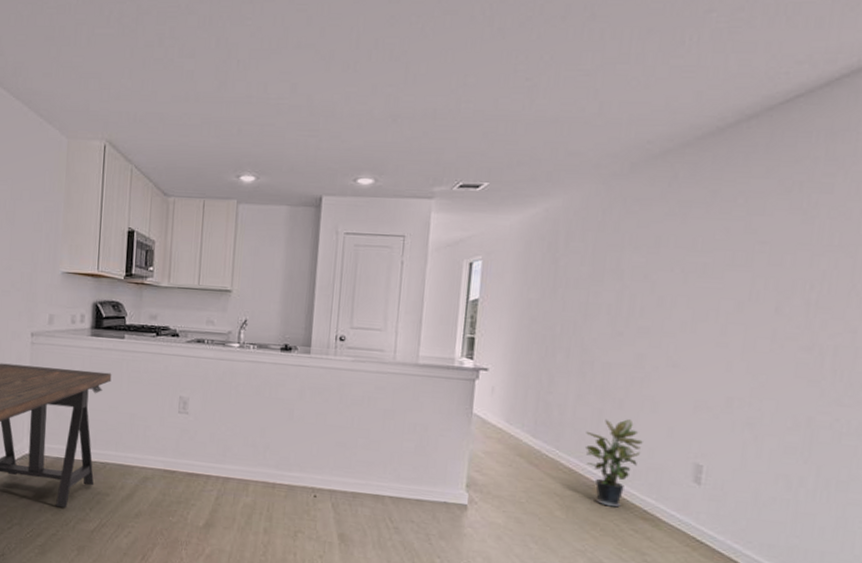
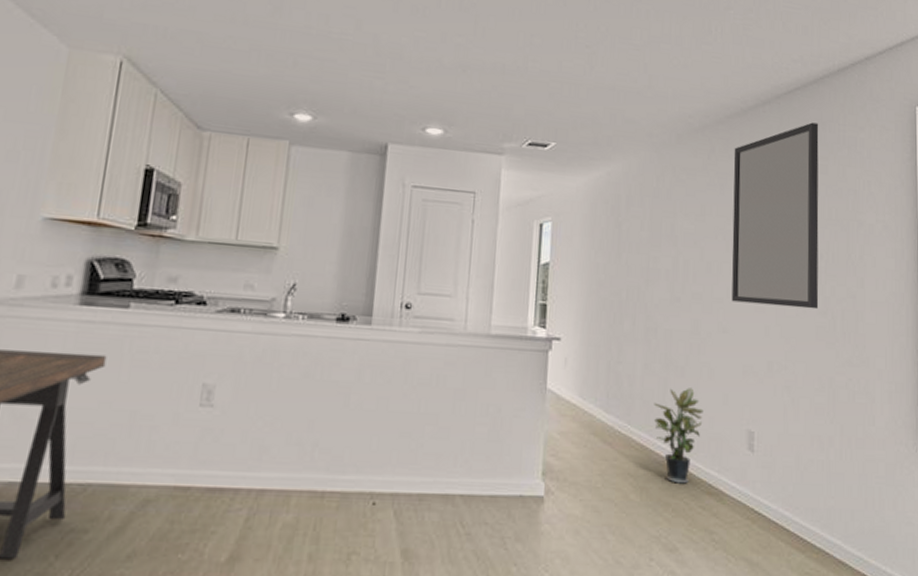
home mirror: none [686,134,827,345] -> present [731,122,819,310]

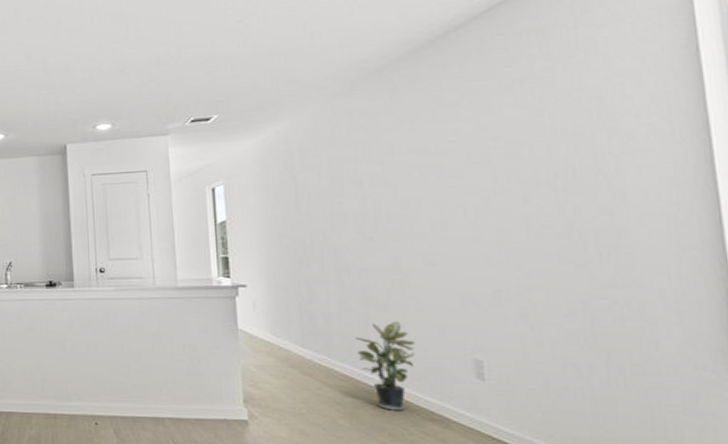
home mirror: present [731,122,819,310] -> none [422,33,559,235]

